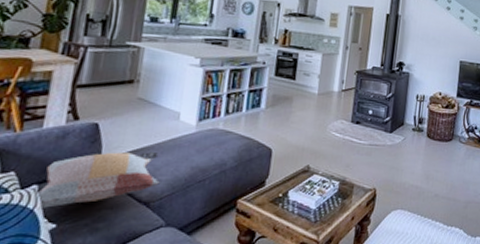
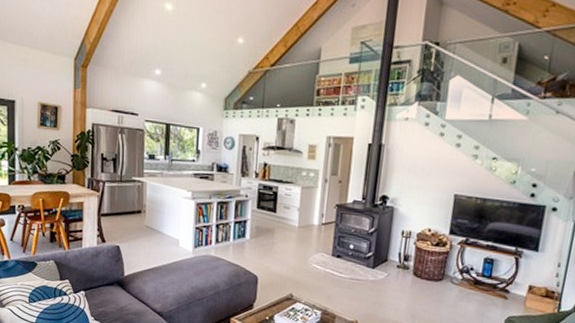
decorative pillow: present [35,151,160,210] -> none [83,270,168,310]

